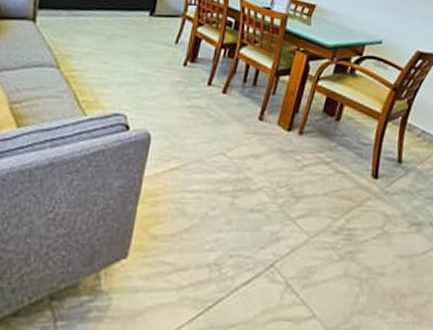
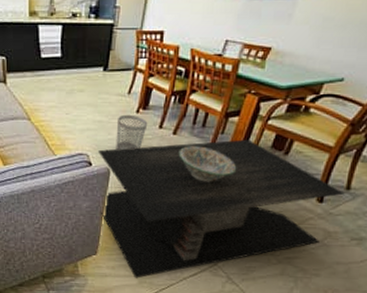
coffee table: none [136,102,397,292] -> present [98,139,345,278]
wastebasket: none [159,67,196,111] -> present [116,114,148,150]
decorative bowl: none [228,108,289,153] -> present [178,146,236,182]

